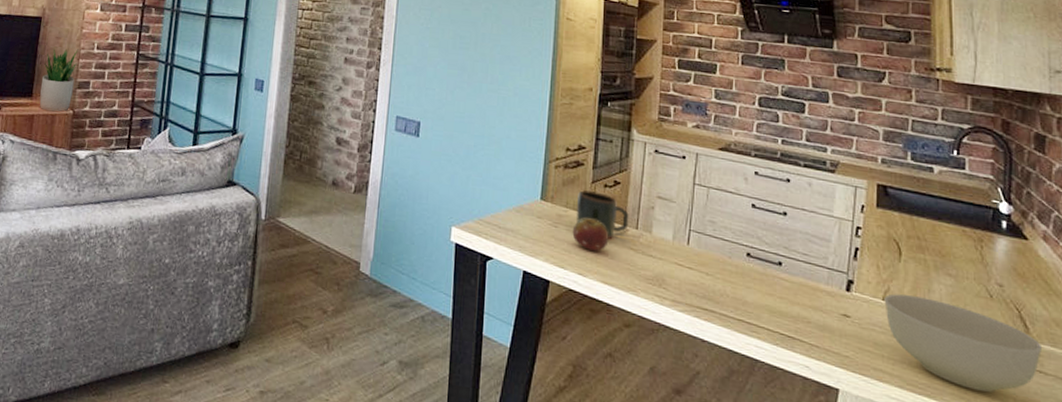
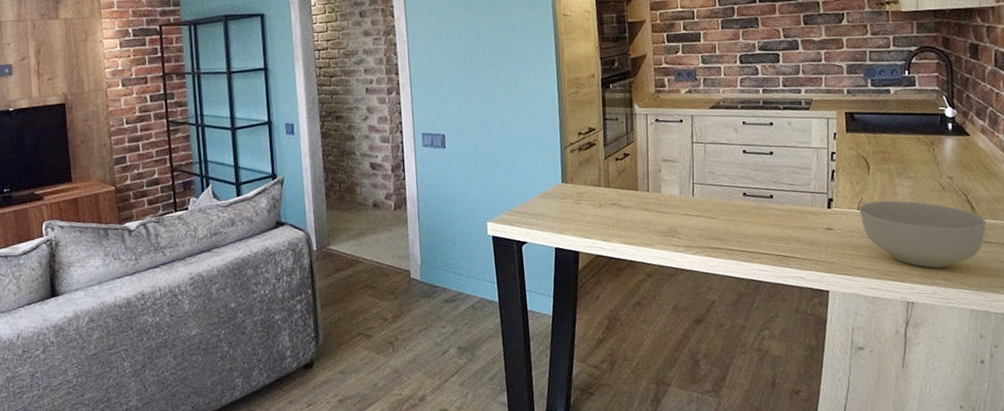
planter: present [39,48,79,113] -> none [77,127,112,192]
fruit: present [572,218,609,251] -> none [593,190,626,218]
mug: present [575,190,629,239] -> none [593,166,641,205]

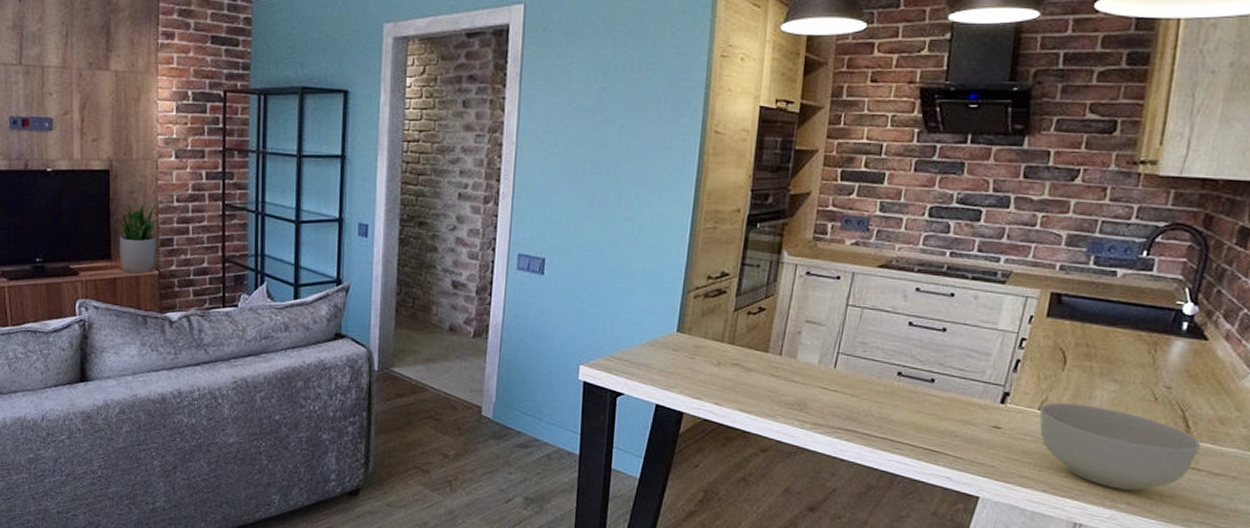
planter: none [77,127,112,192] -> present [119,203,156,274]

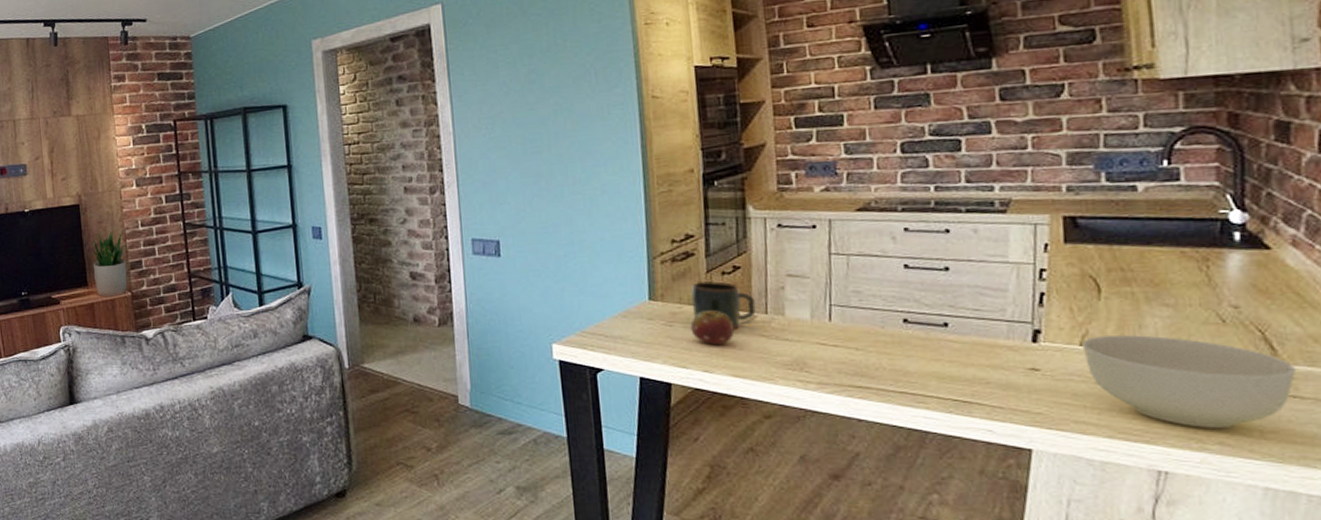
fruit: none [710,347,750,380] -> present [690,311,735,344]
mug: none [714,319,773,367] -> present [691,281,756,329]

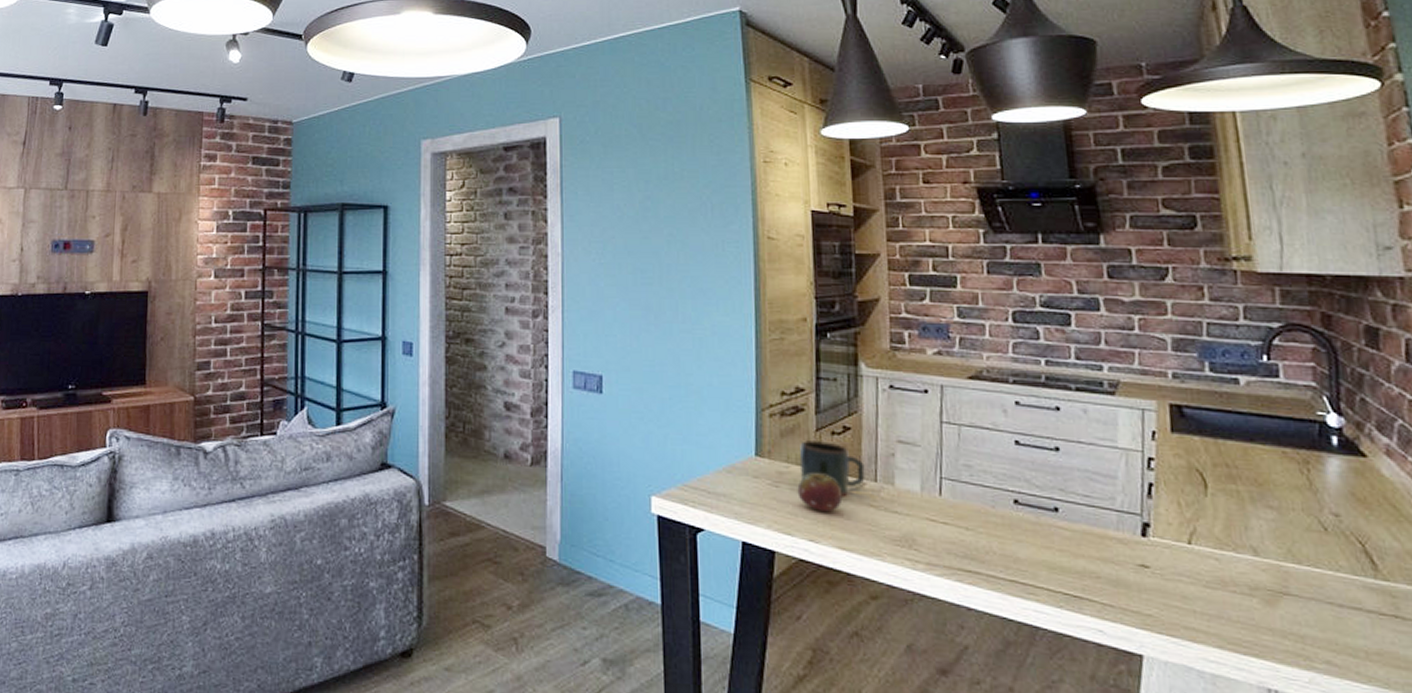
planter: present [93,230,127,297] -> none [154,324,194,400]
bowl: present [1082,335,1297,428] -> none [1190,535,1397,646]

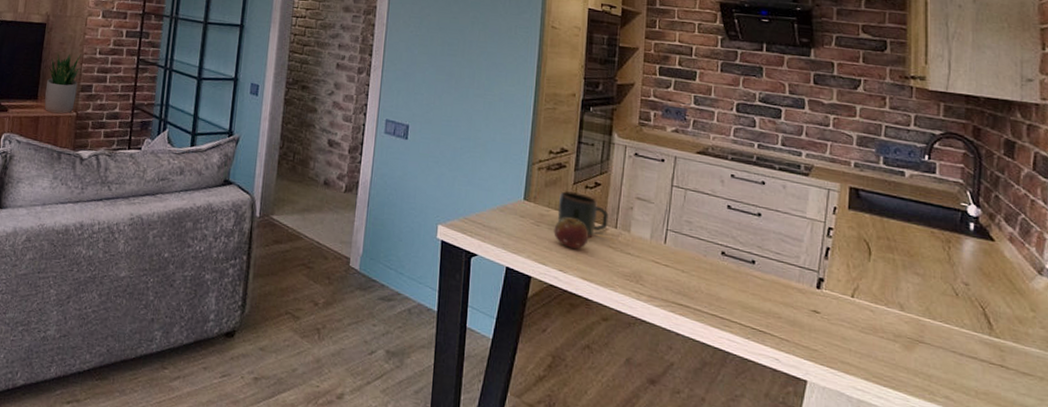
planter: none [154,324,194,400] -> present [44,53,81,114]

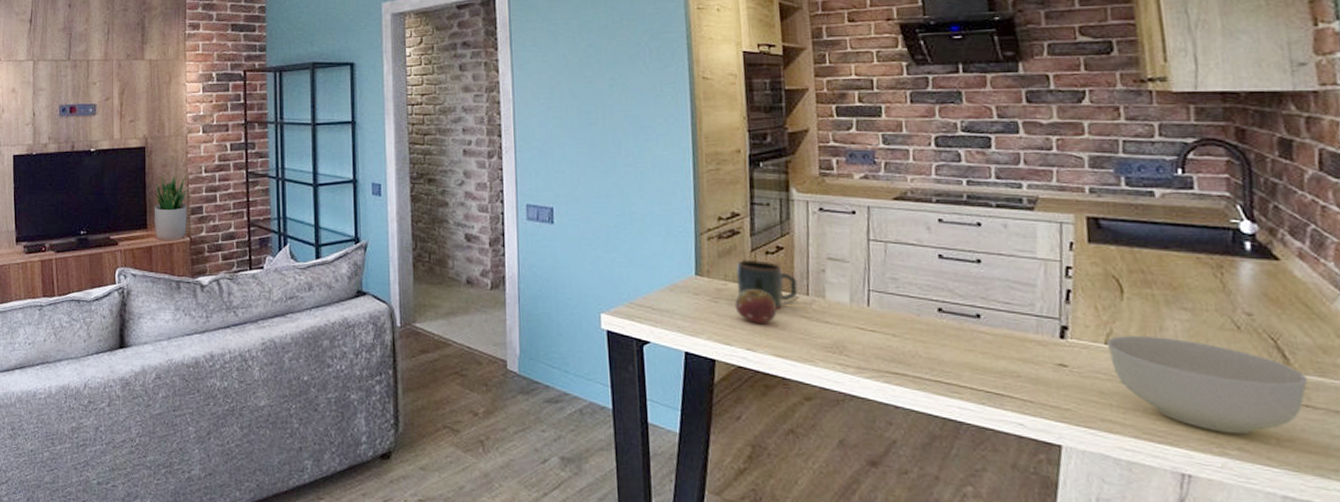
bowl: none [853,291,1005,385] -> present [1106,336,1308,434]

